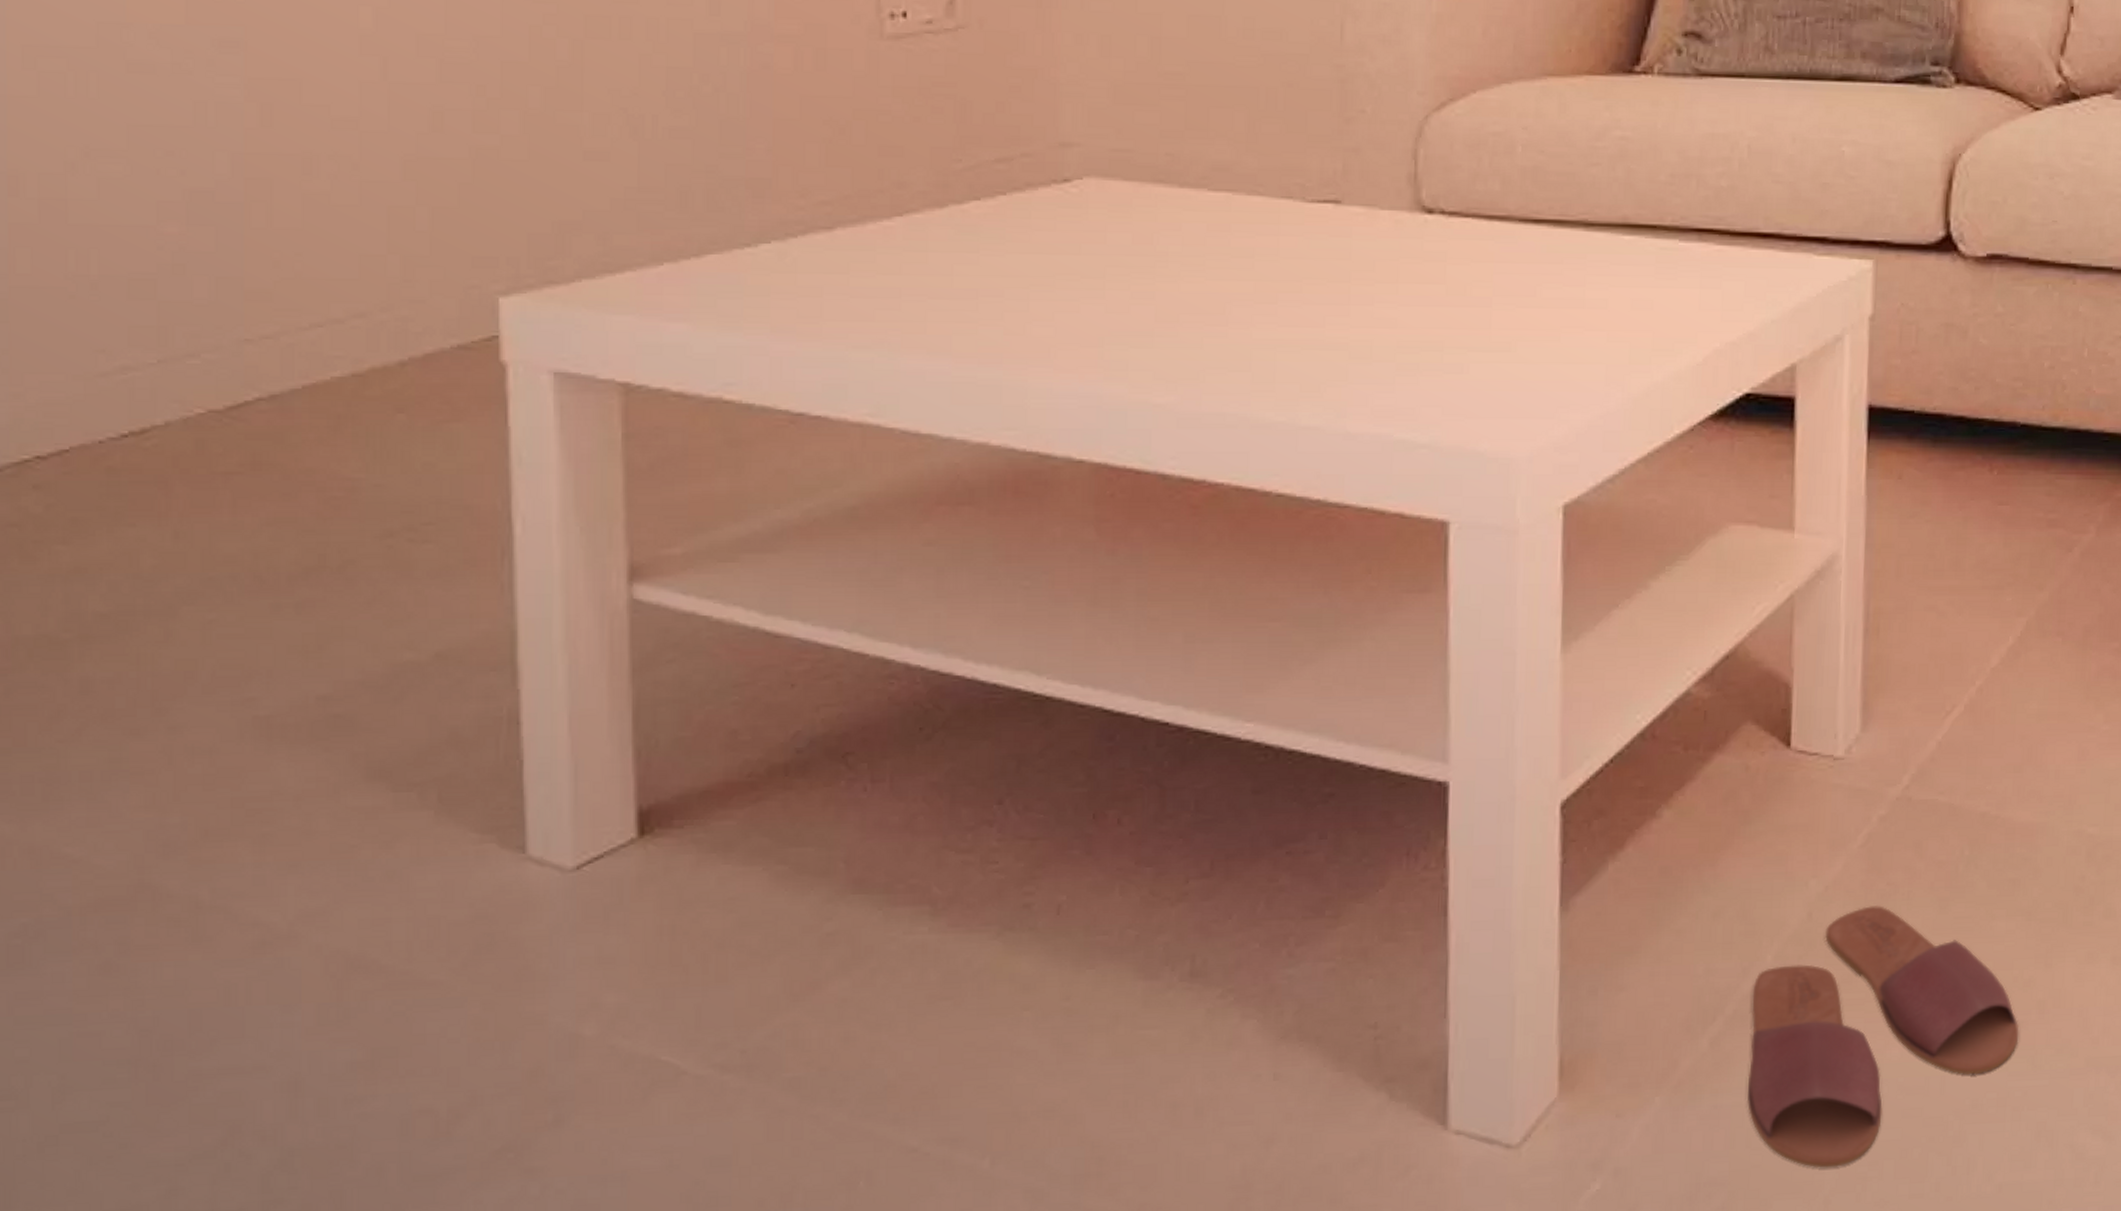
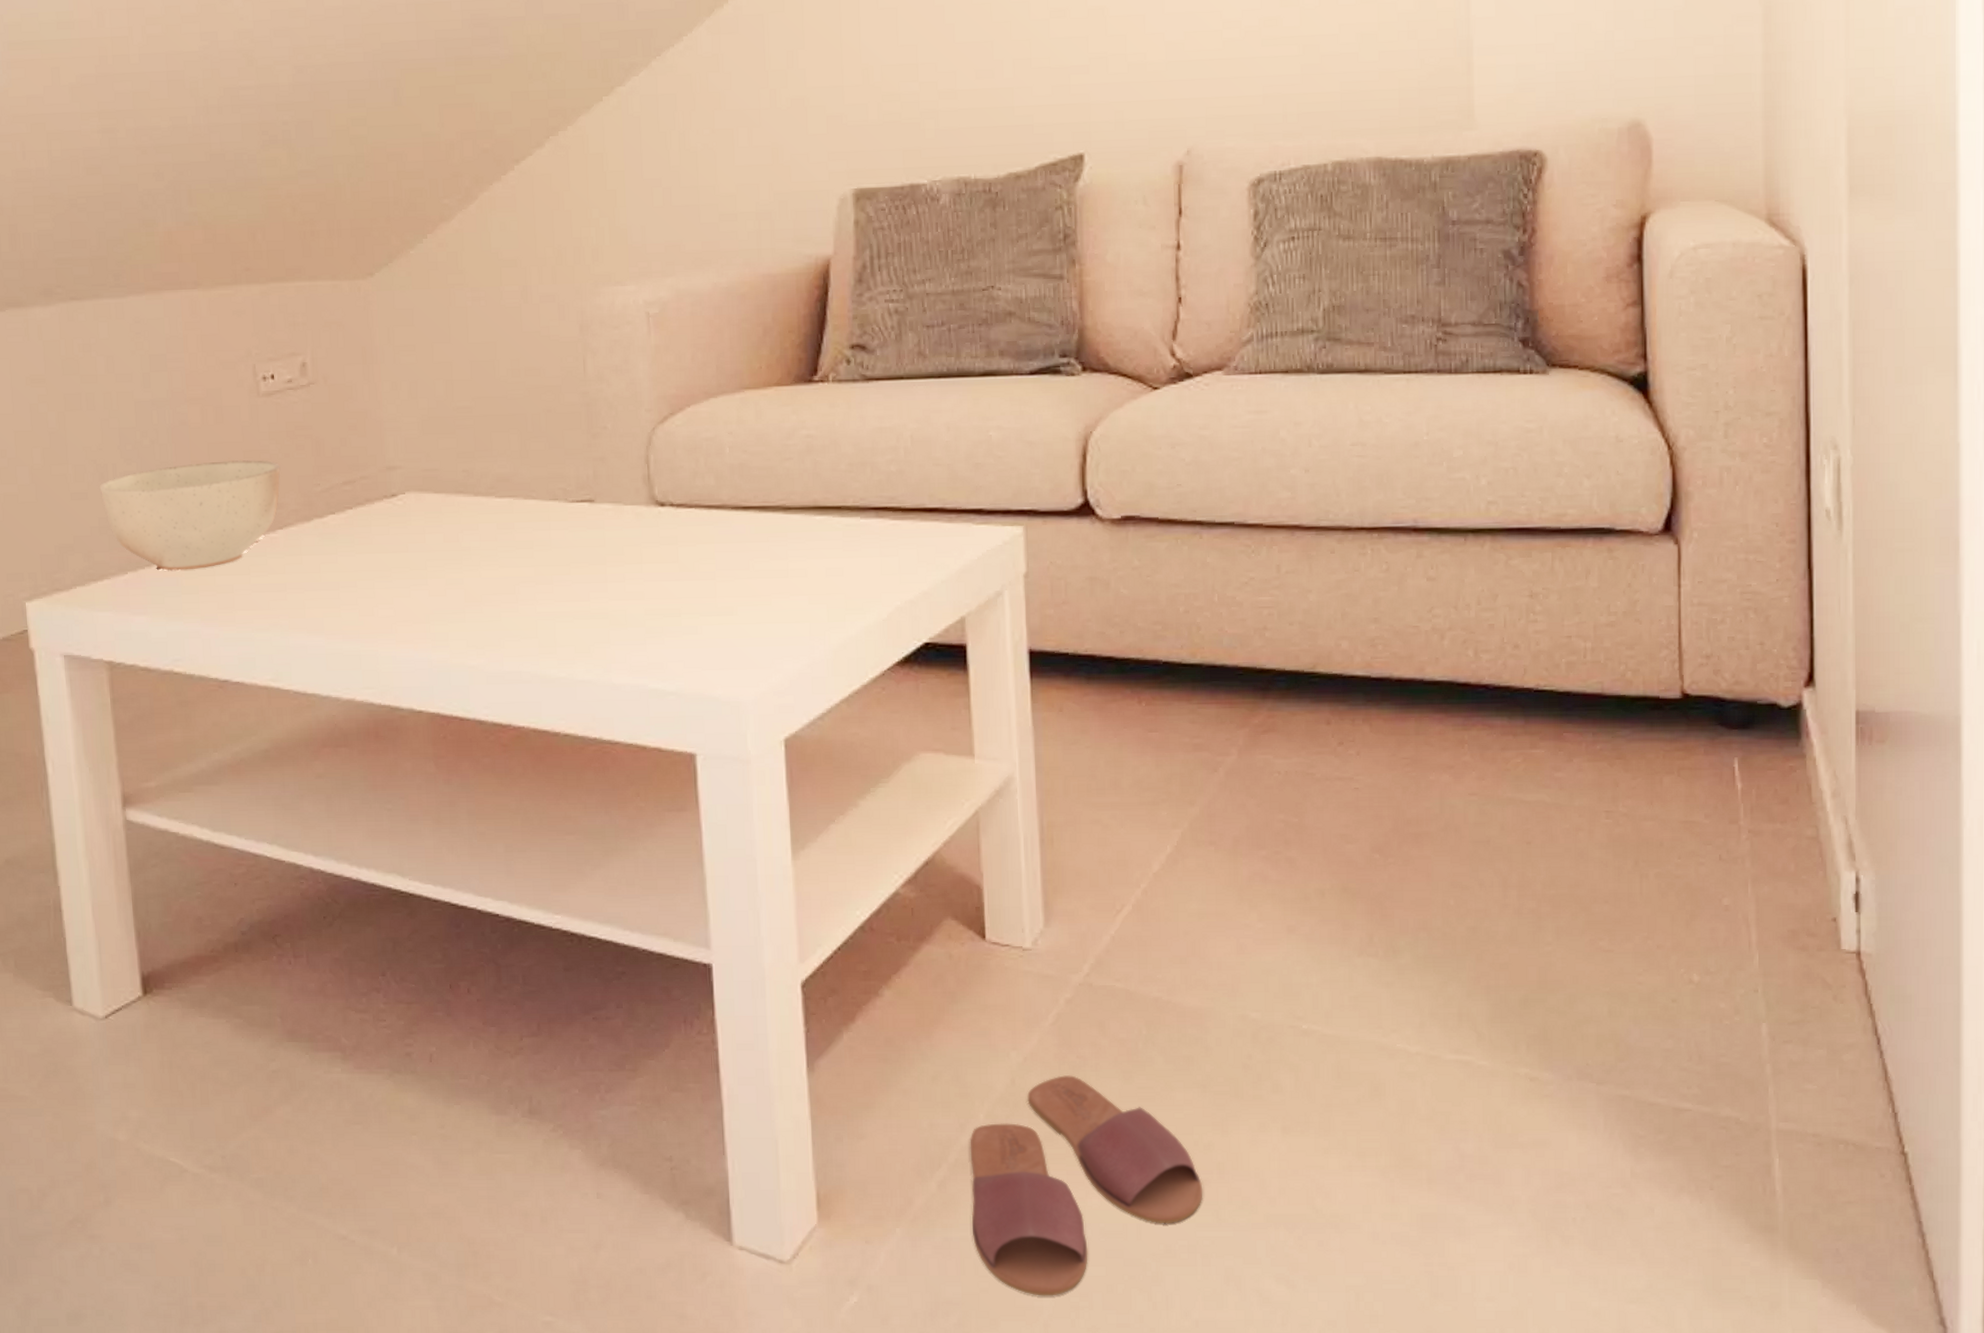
bowl: none [629,121,906,264] -> present [99,460,281,571]

